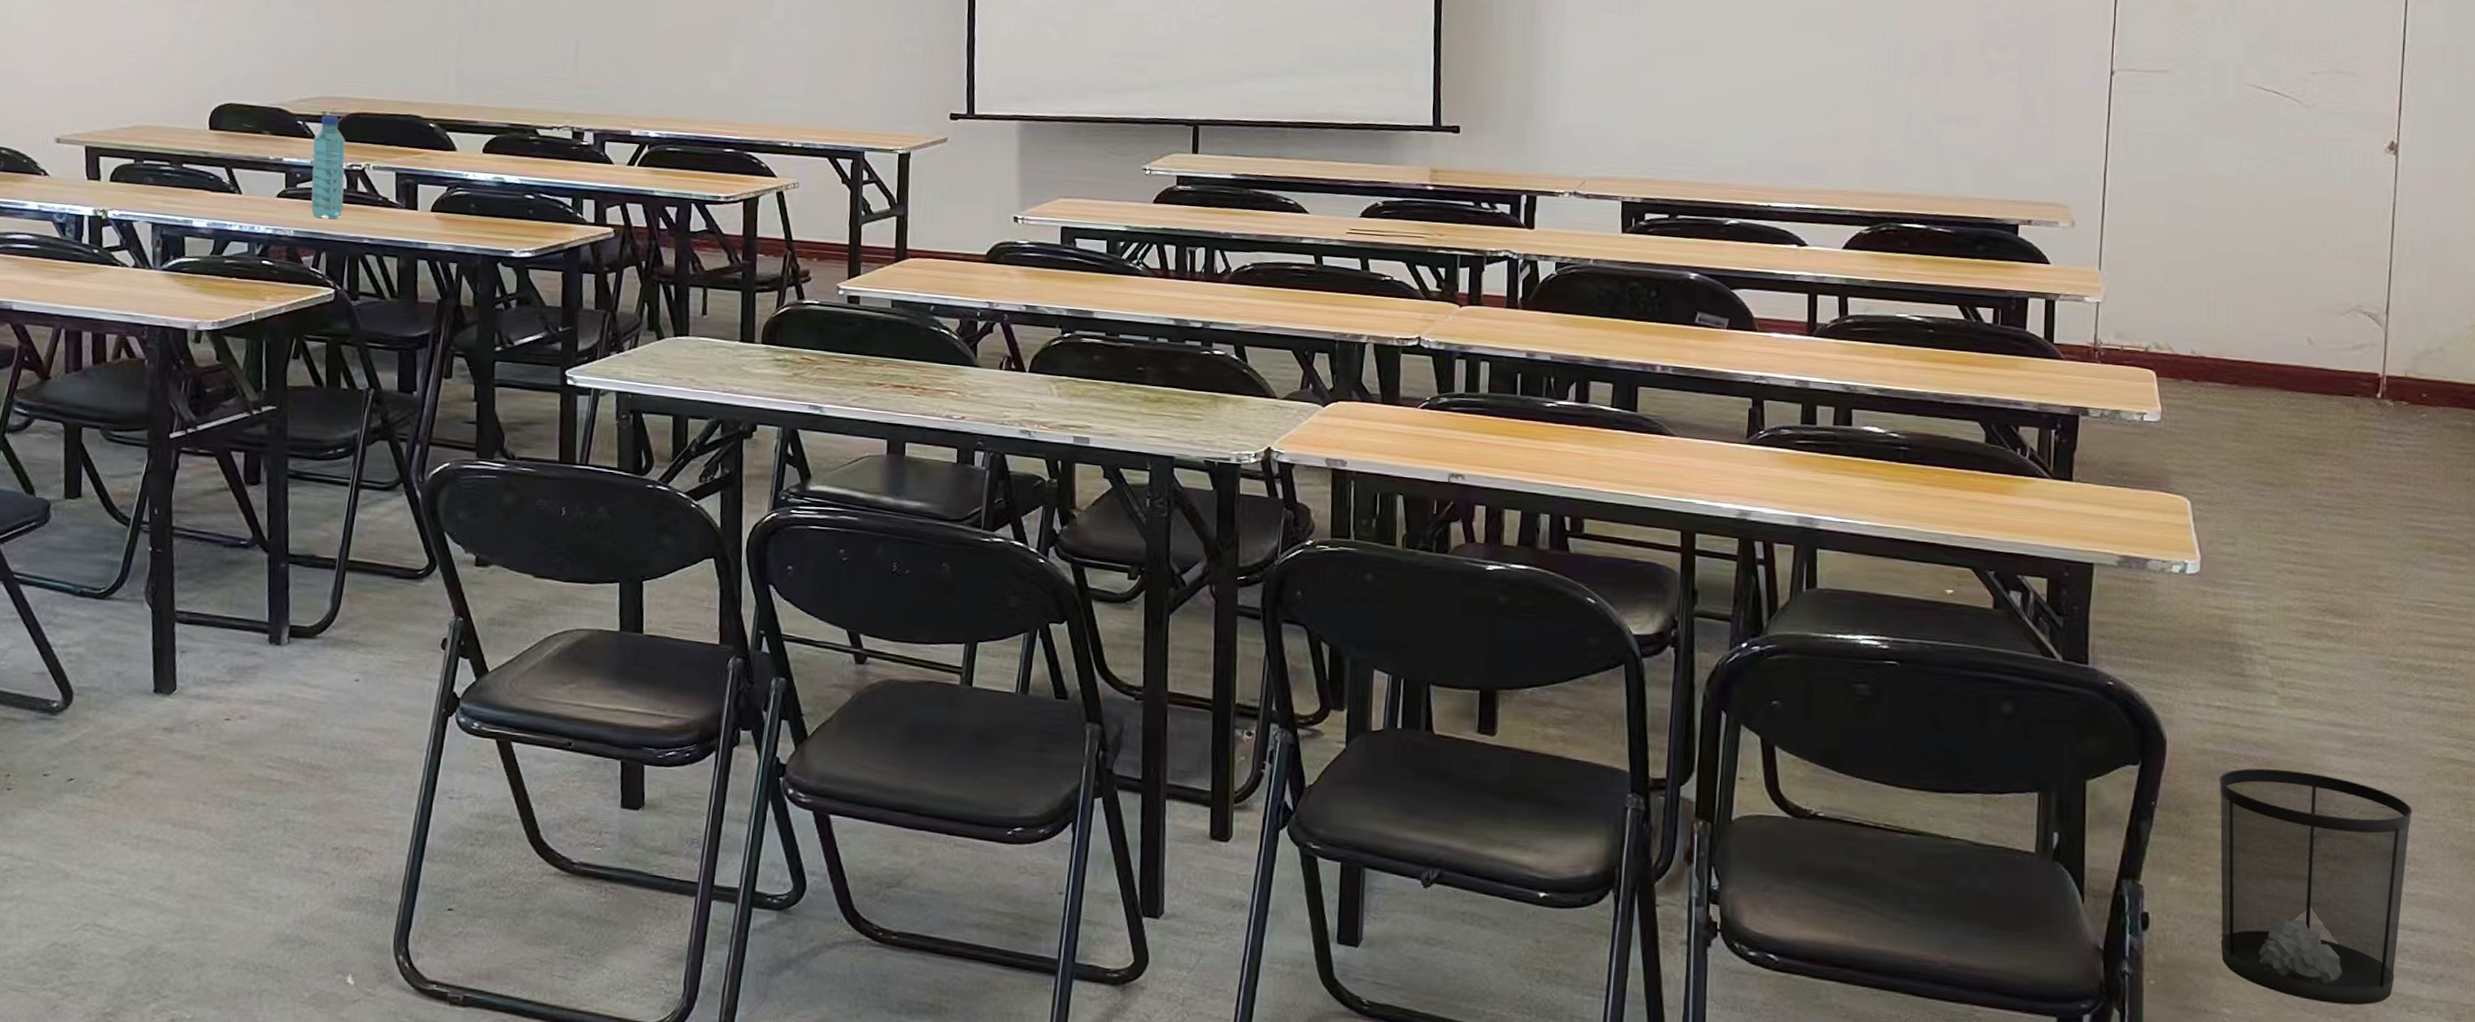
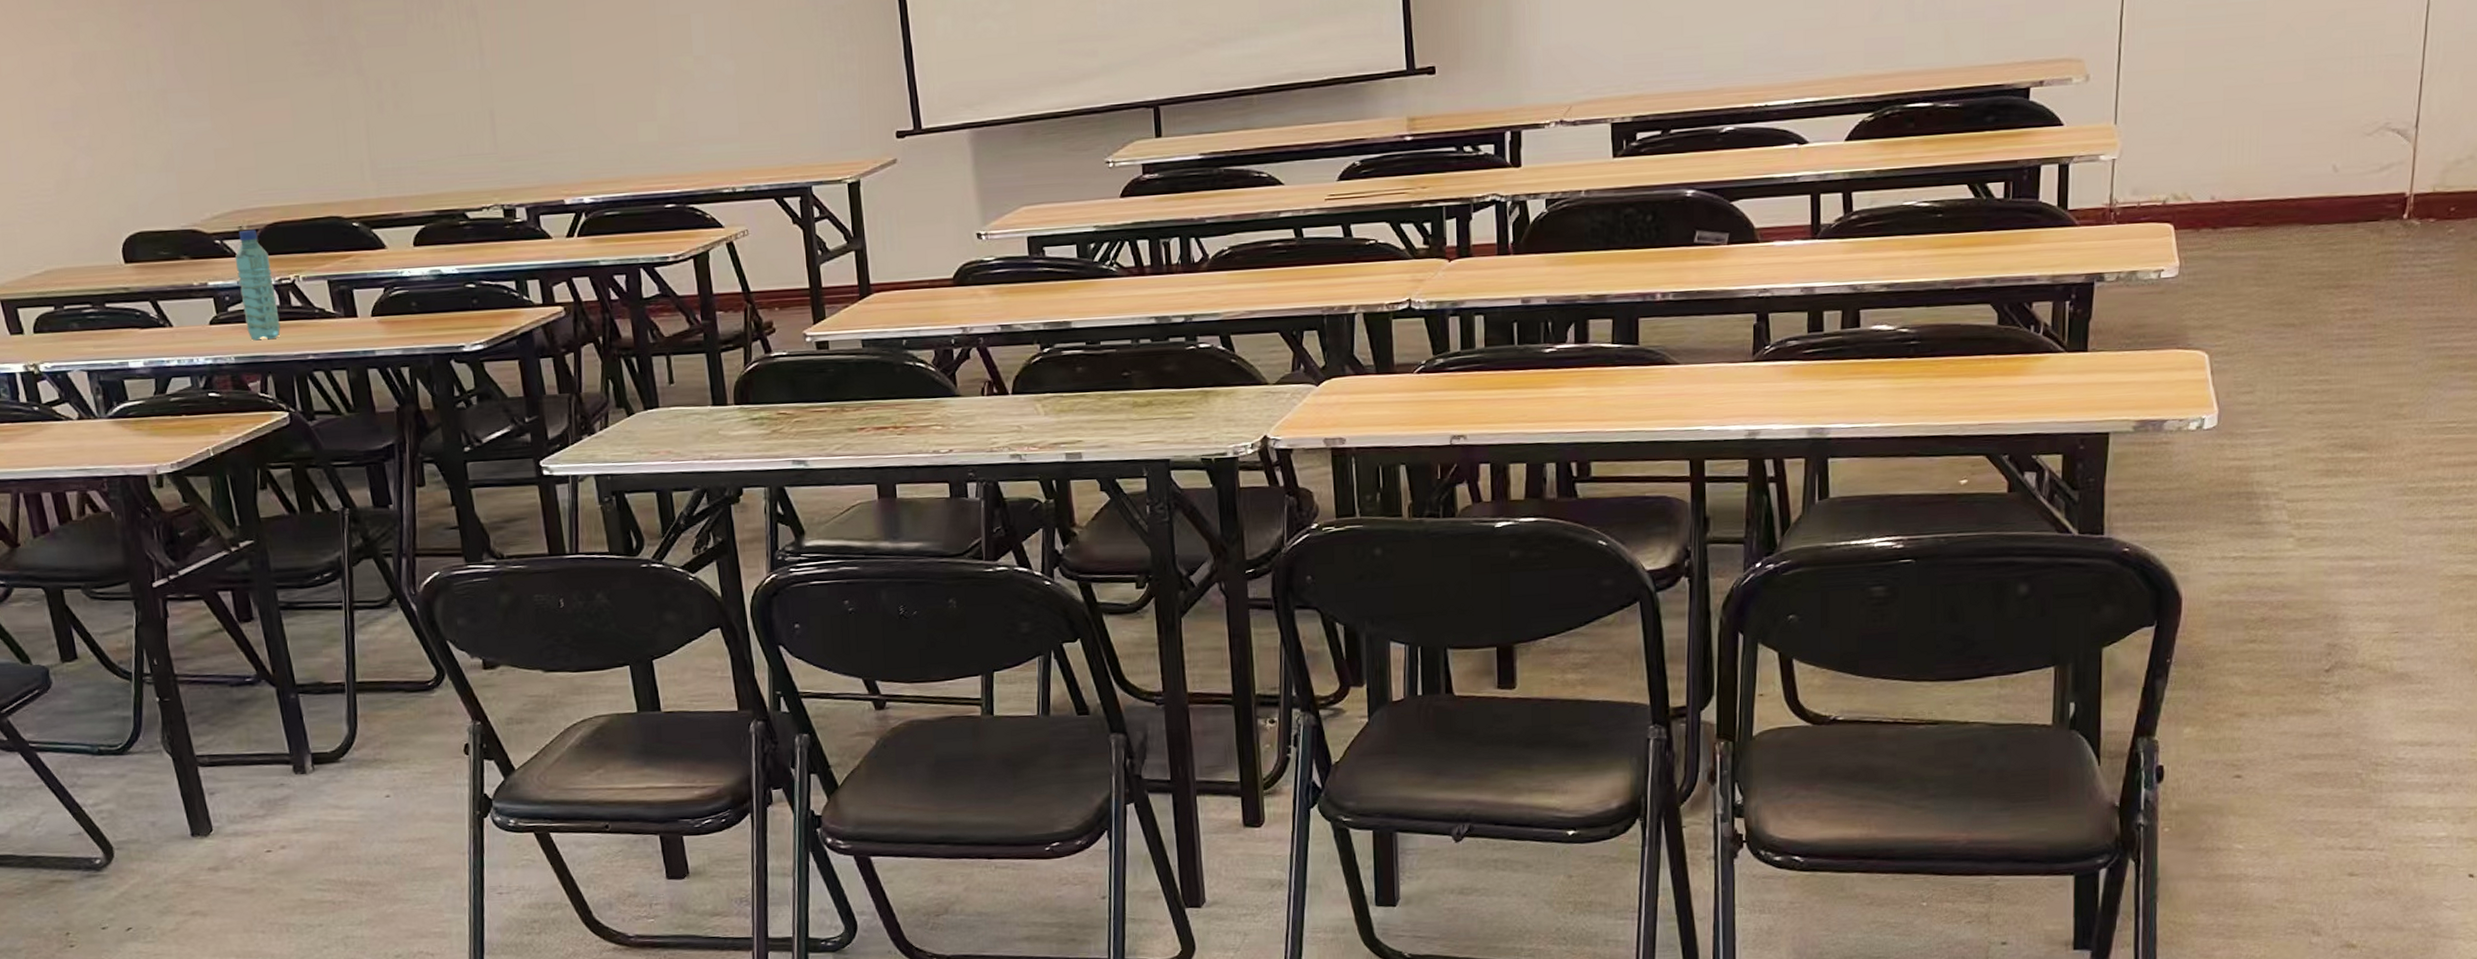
waste bin: present [2219,768,2413,1006] -> none [2233,609,2426,825]

